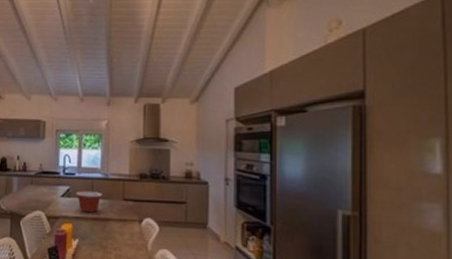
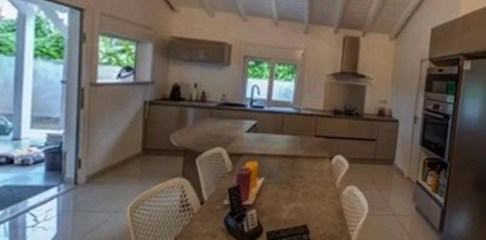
mixing bowl: present [76,191,102,213] -> none [264,126,293,150]

